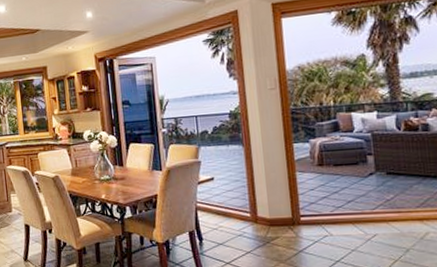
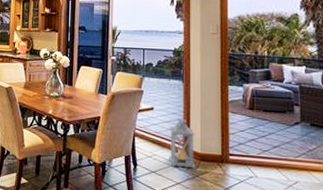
lantern: none [233,185,266,236] -> present [169,119,196,169]

